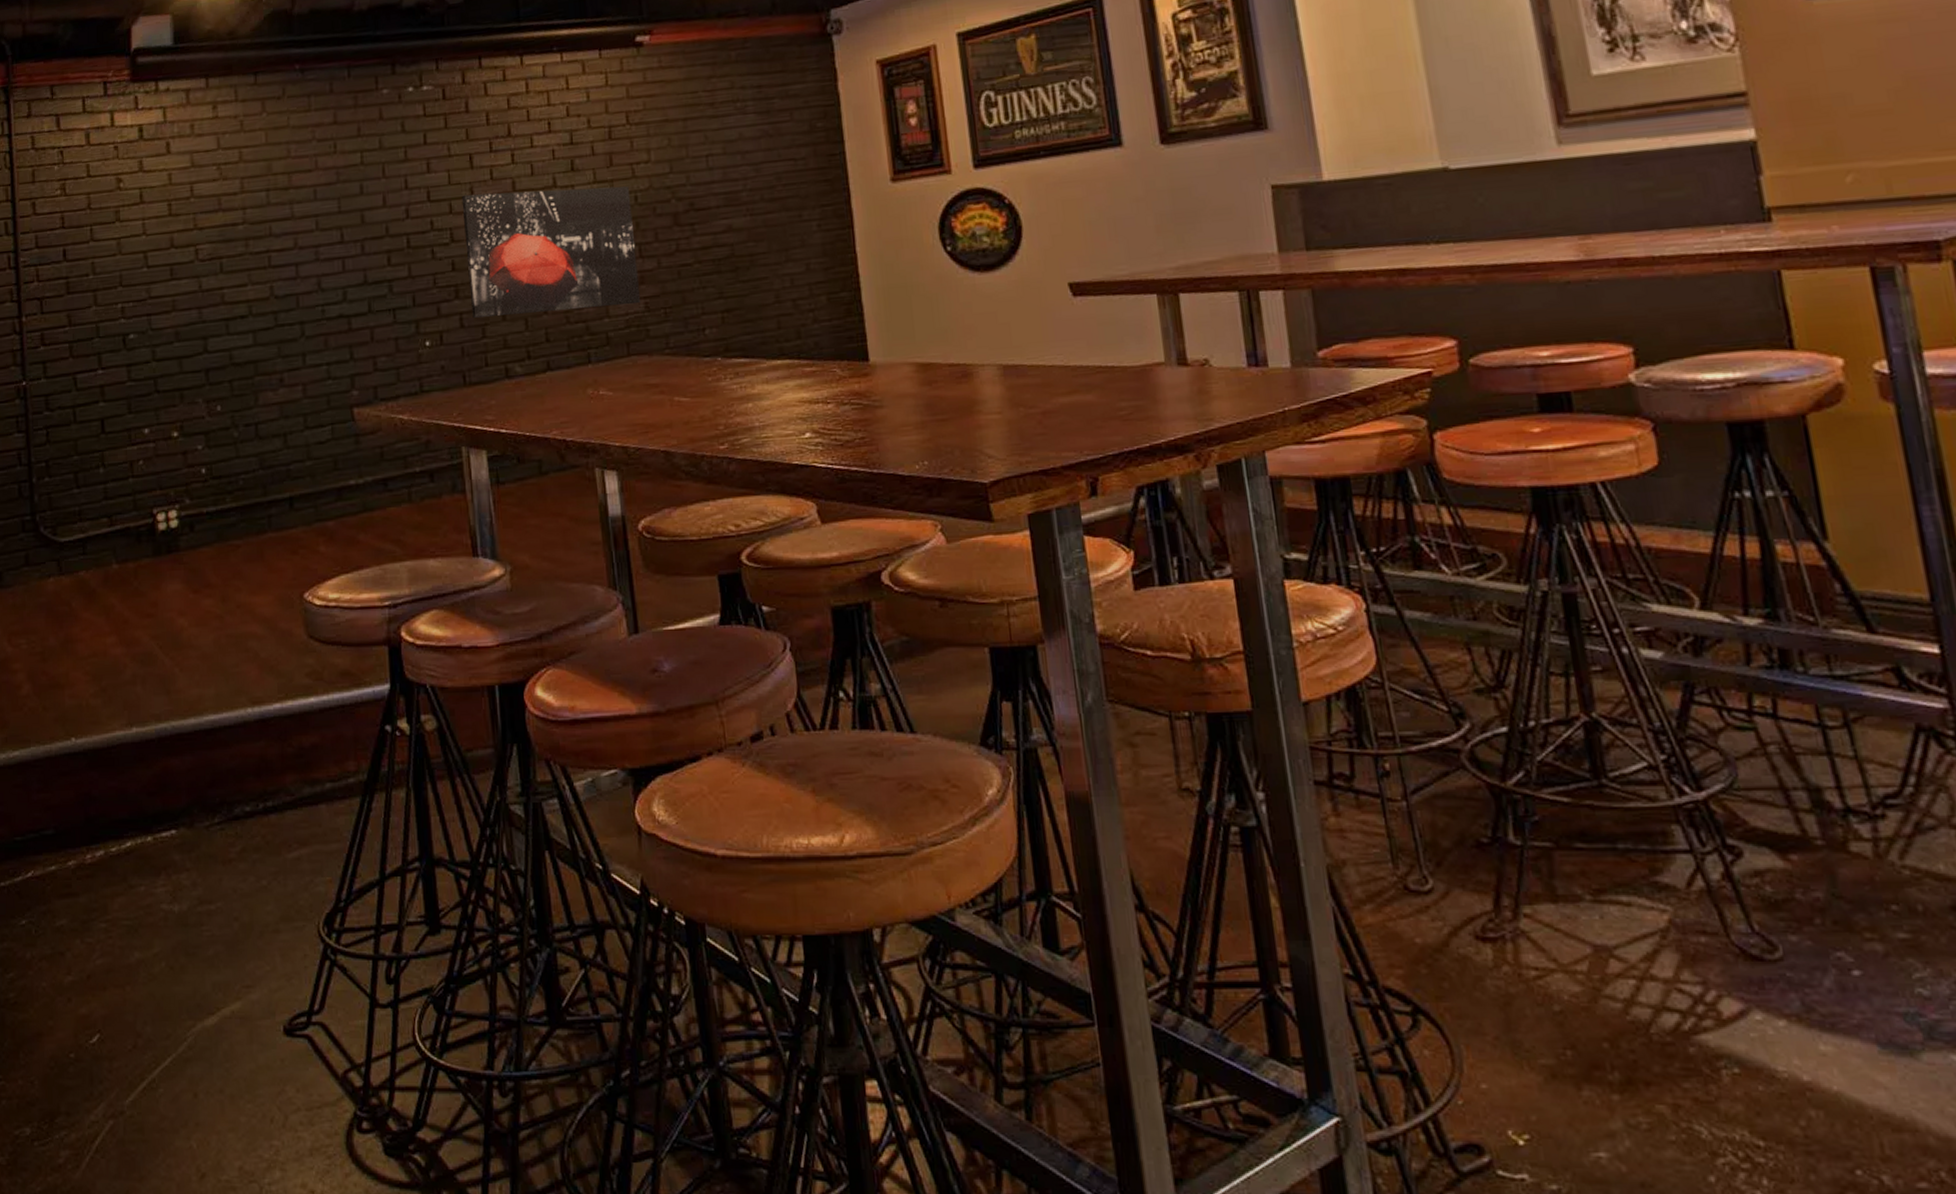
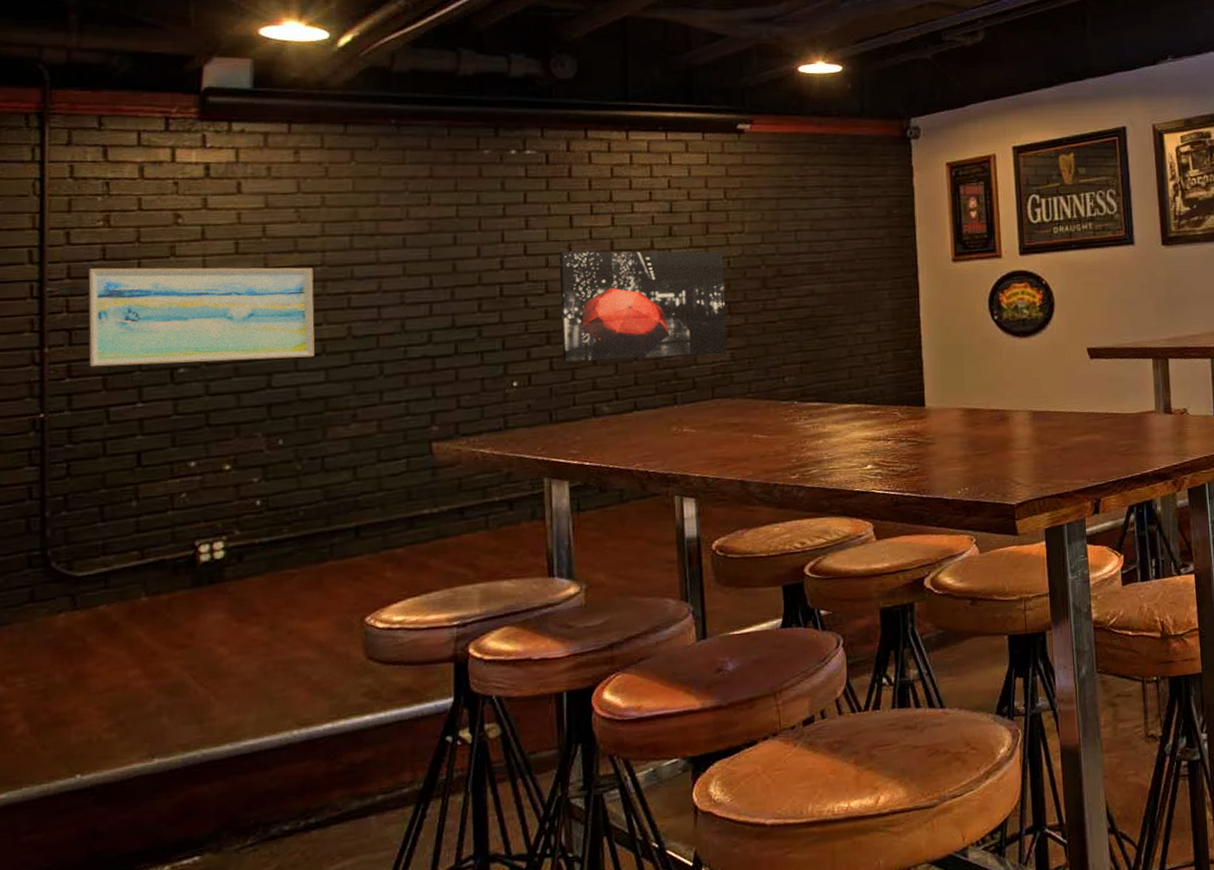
wall art: none [52,226,242,335] -> present [88,267,315,367]

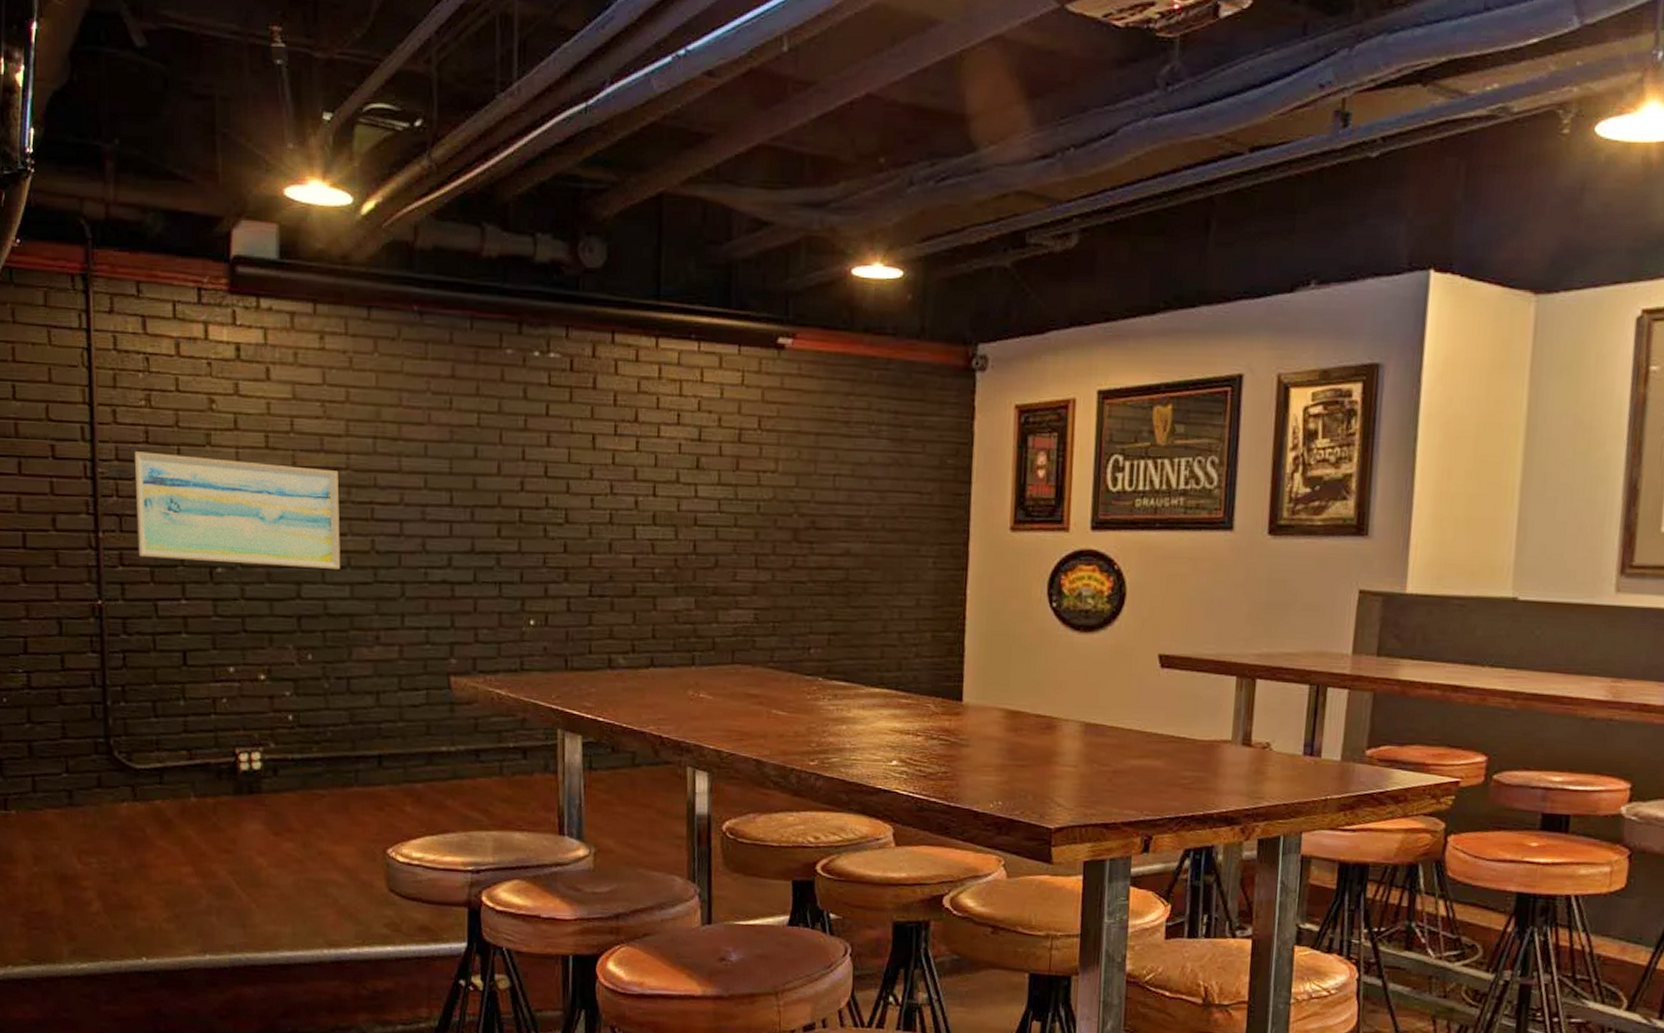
wall art: present [559,251,728,362] -> none [579,476,753,614]

